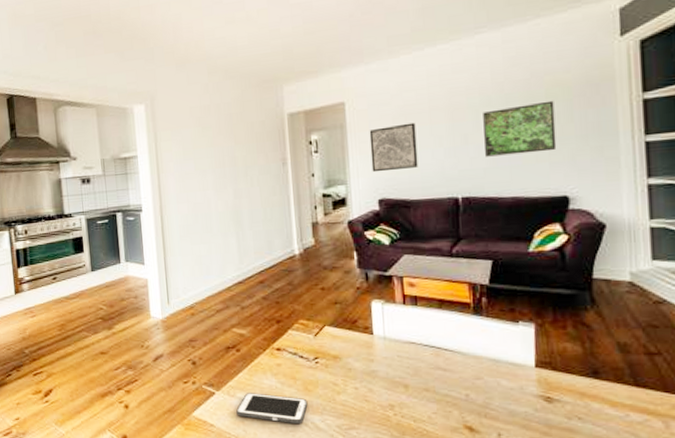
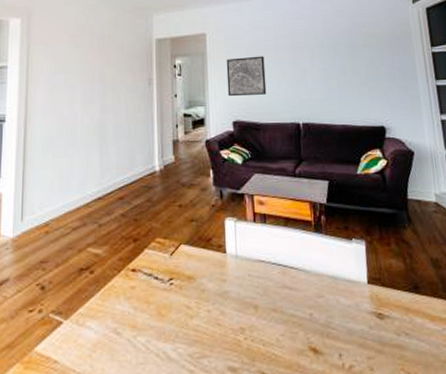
cell phone: present [236,393,308,423] -> none [84,320,160,355]
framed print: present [483,100,557,157] -> none [317,47,374,89]

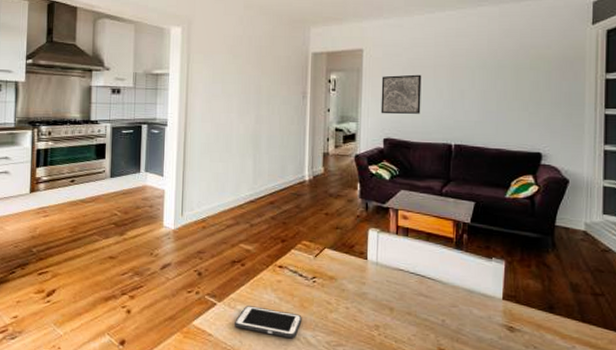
cell phone: none [84,320,160,355] -> present [235,306,302,338]

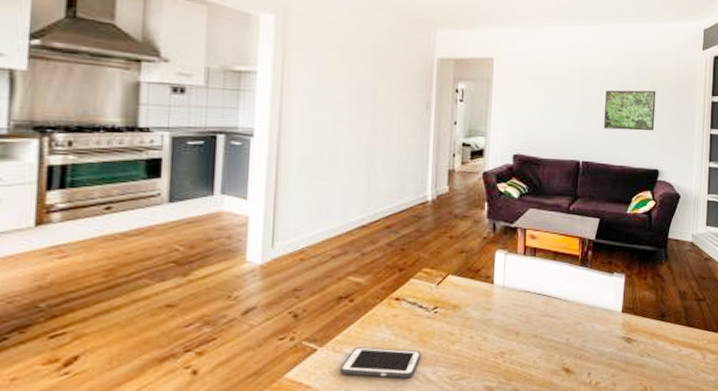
wall art: present [381,74,422,115] -> none [511,88,553,130]
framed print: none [477,70,536,113] -> present [604,90,656,131]

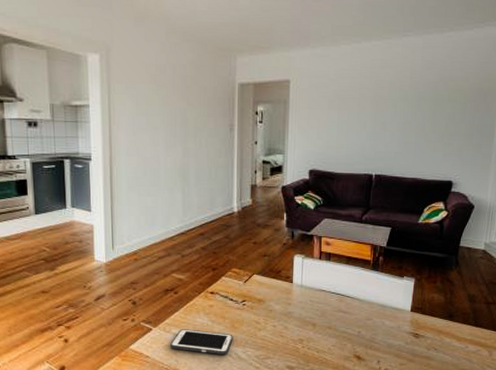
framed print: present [604,90,656,131] -> none [397,102,453,144]

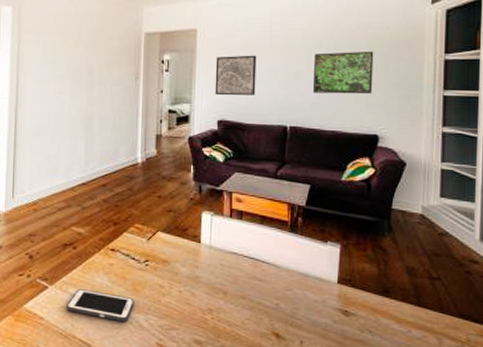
wall art: none [306,106,347,146] -> present [215,55,257,96]
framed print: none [397,102,453,144] -> present [313,51,374,95]

